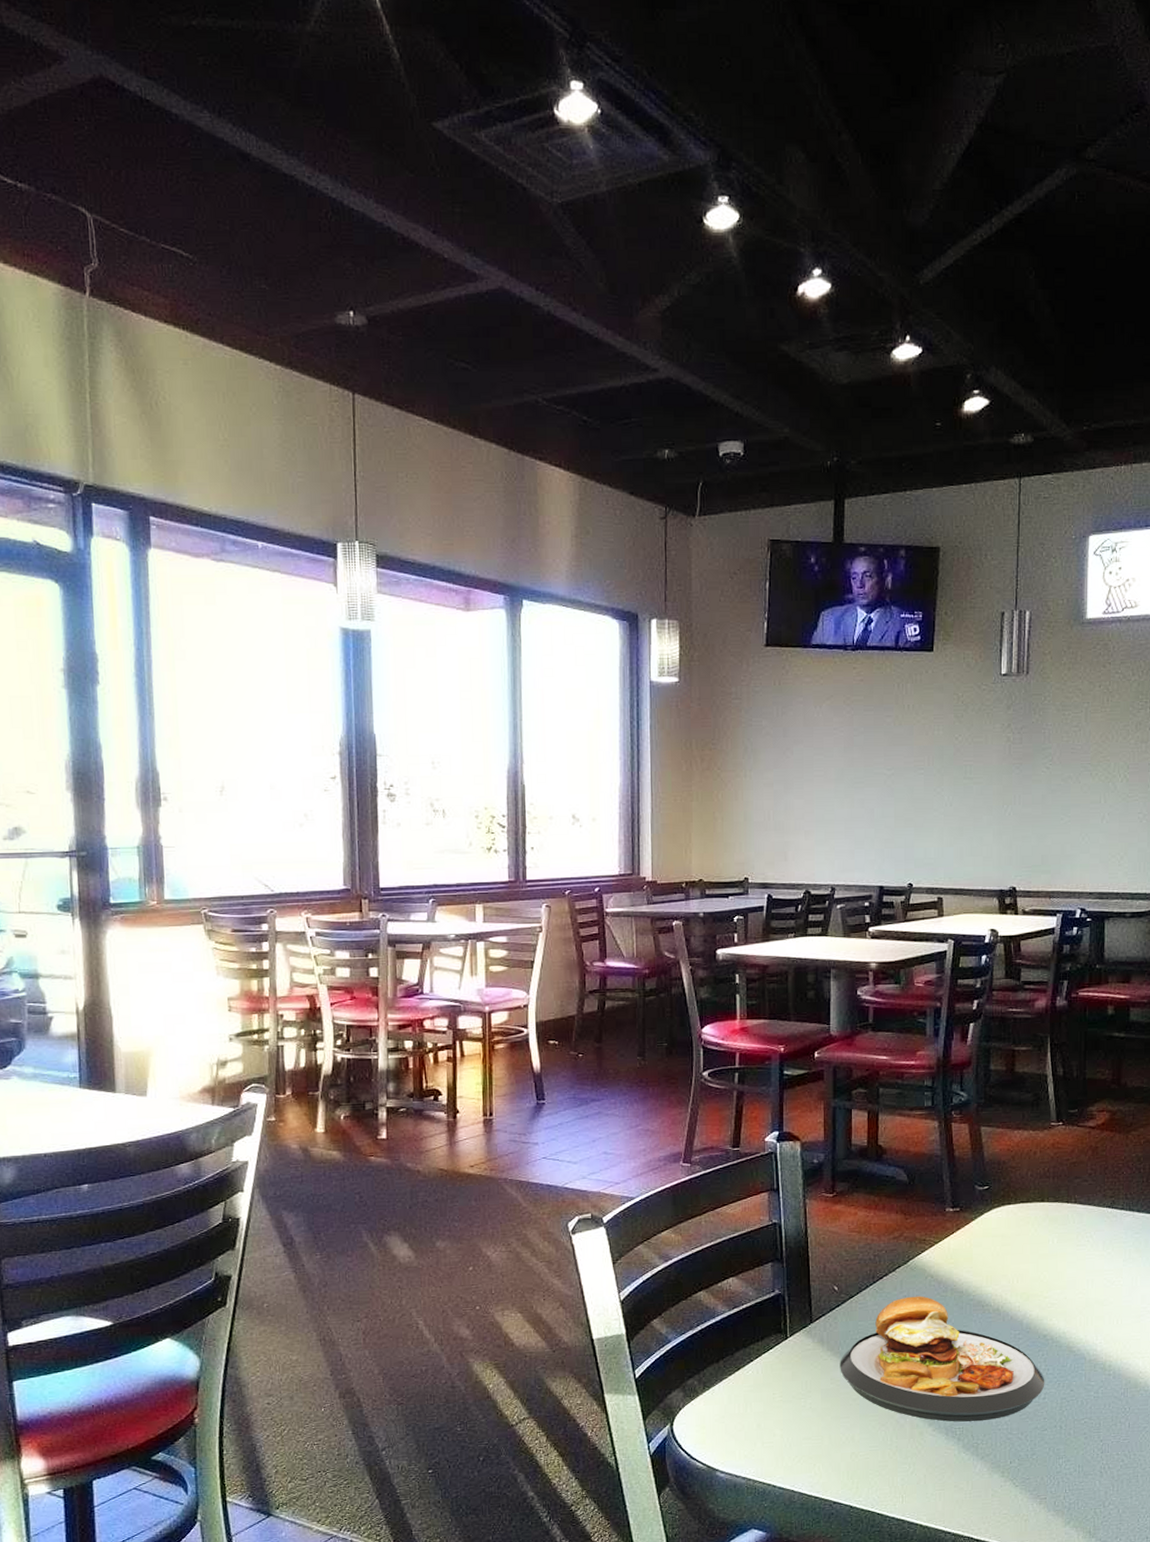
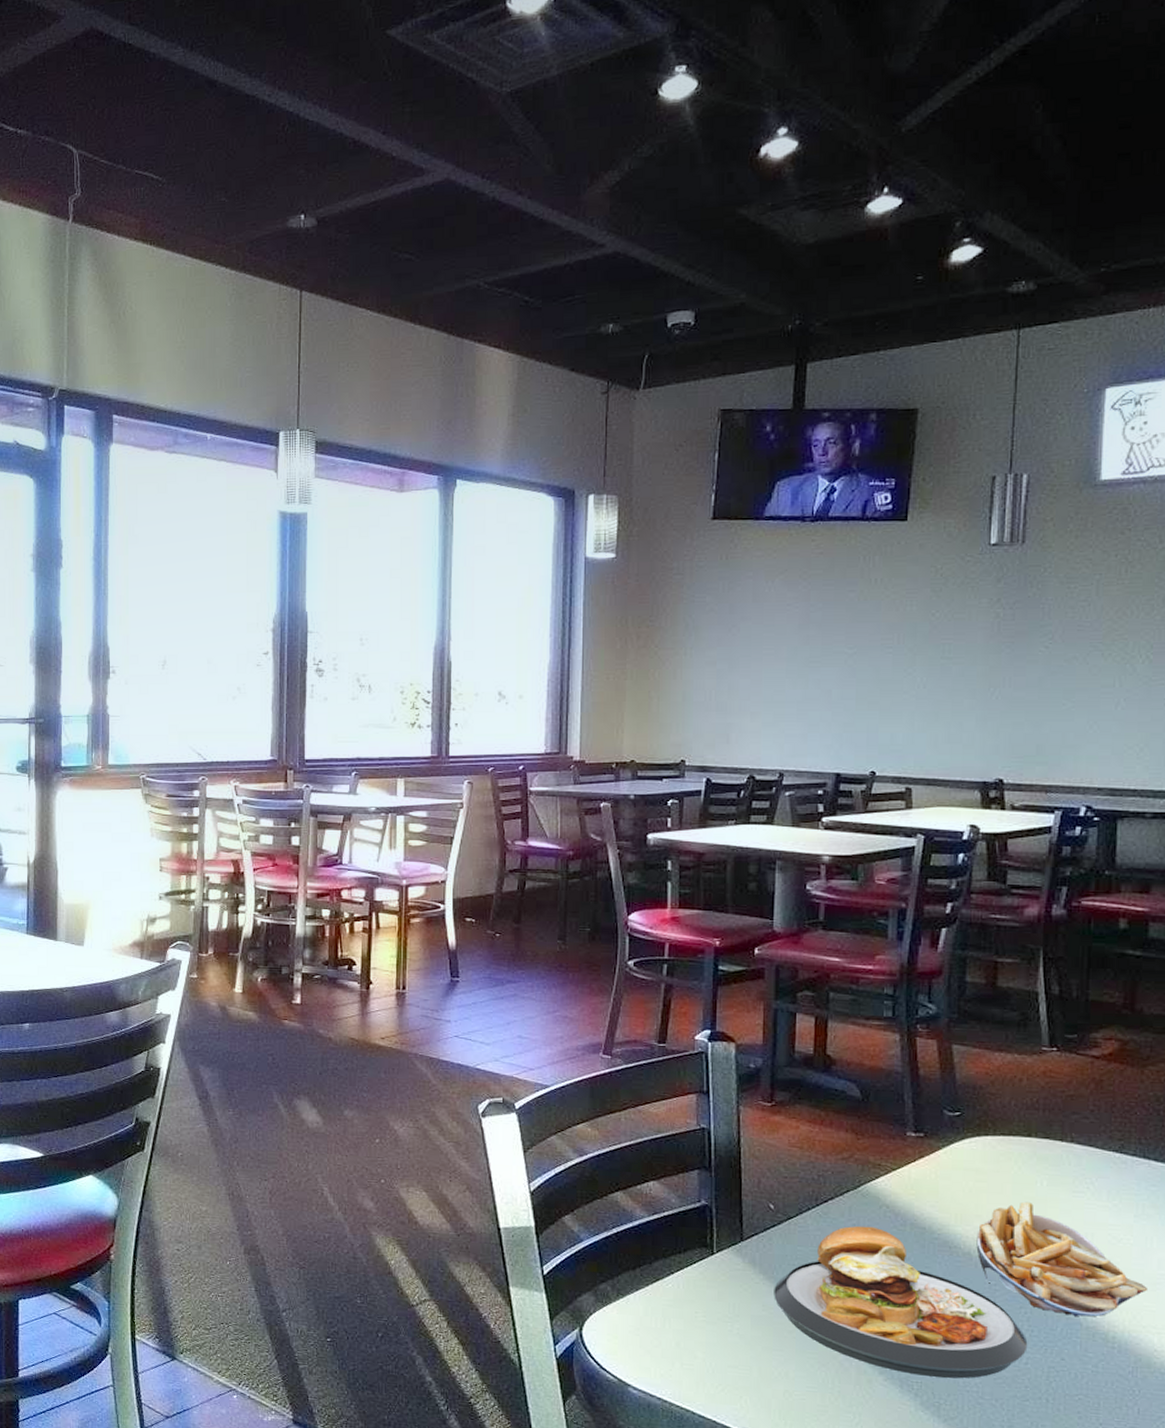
french fries: none [1003,1258,1135,1353] -> present [976,1201,1149,1317]

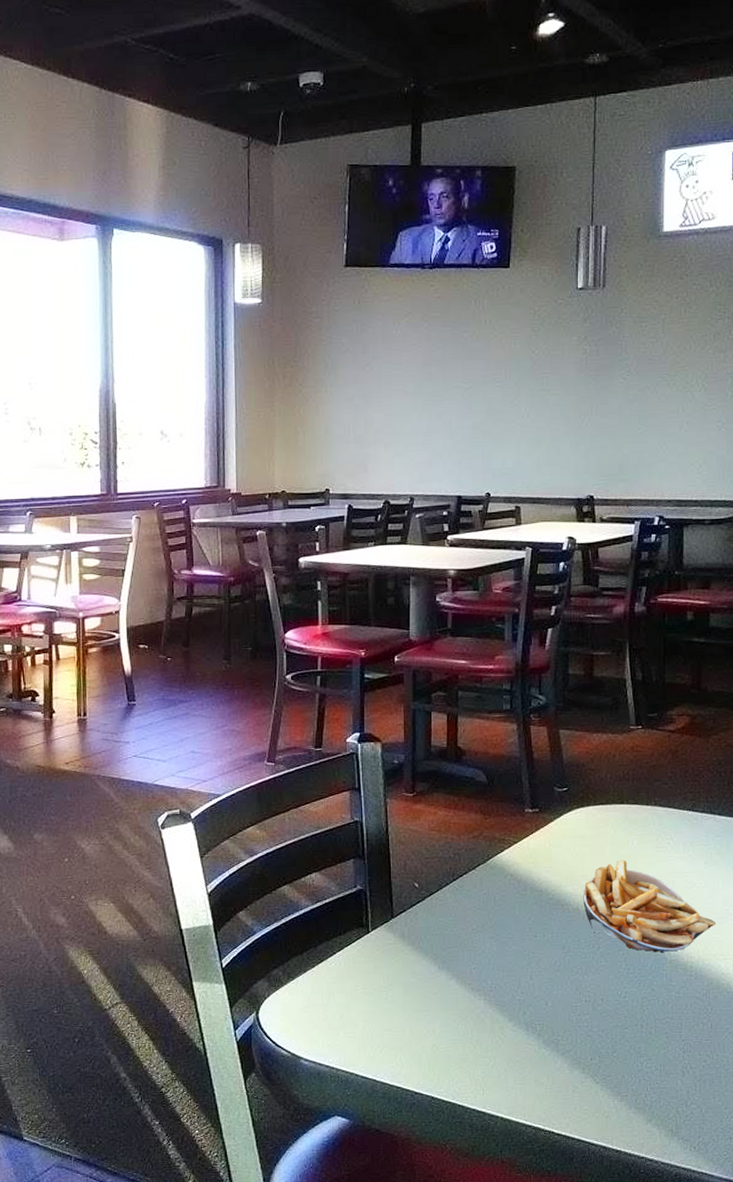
burger: present [774,1225,1028,1379] -> none [421,894,626,1018]

